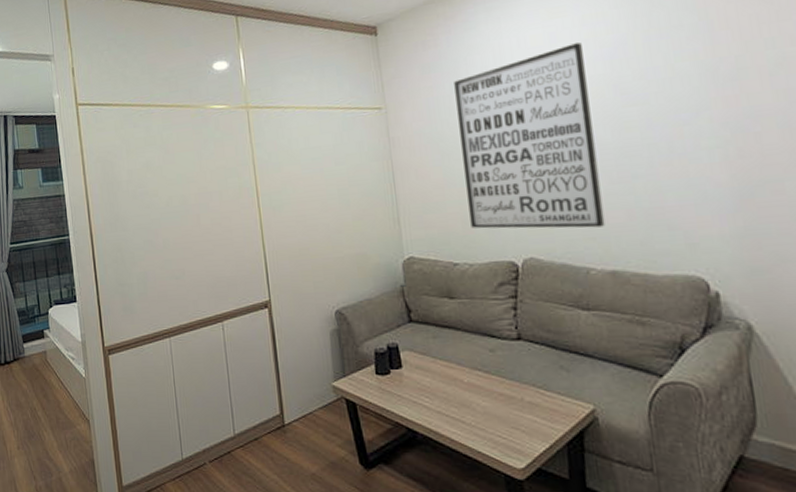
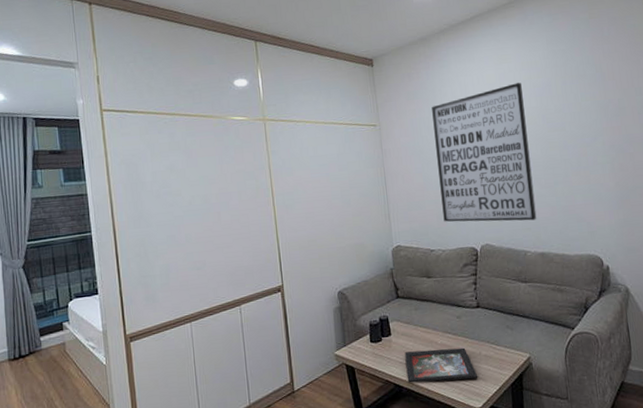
decorative tray: none [420,389,520,431] -> present [404,347,478,383]

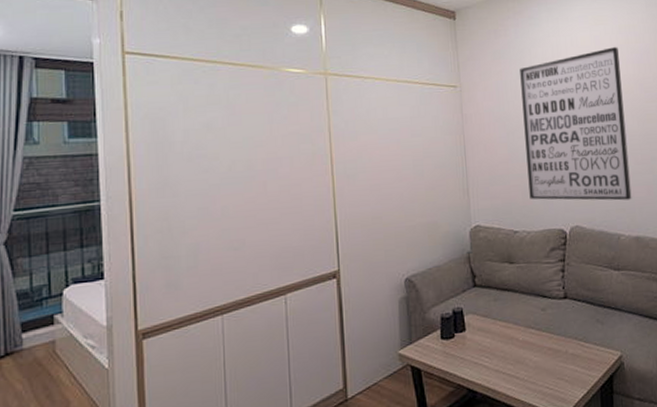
decorative tray: present [404,347,478,383] -> none [480,345,564,388]

